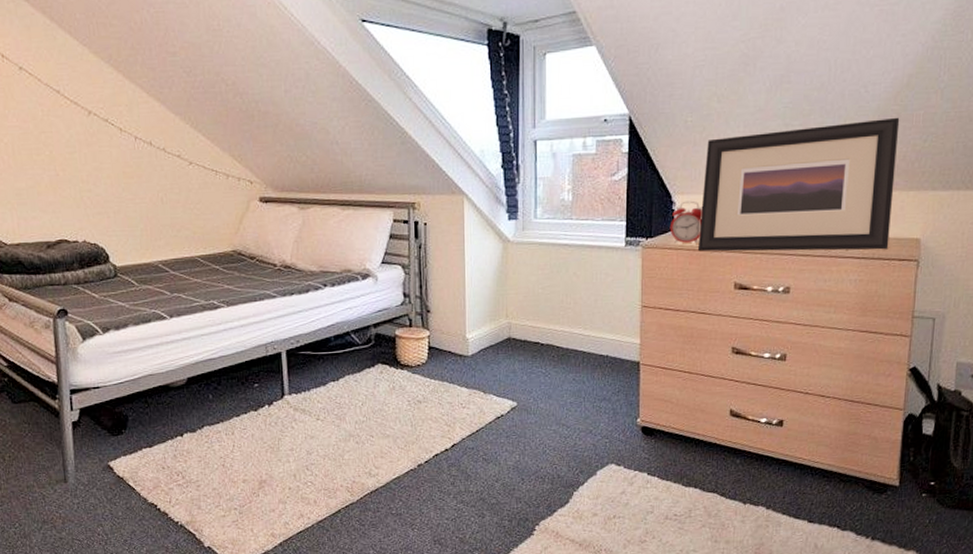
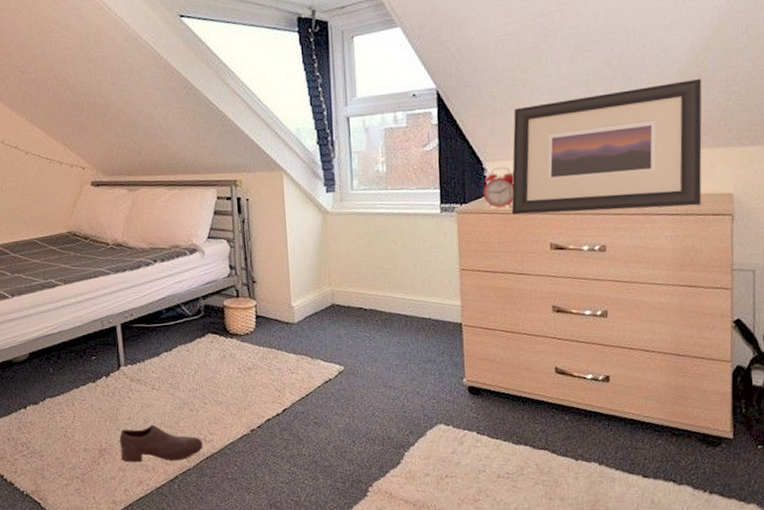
shoe: none [280,456,367,495] -> present [119,424,203,462]

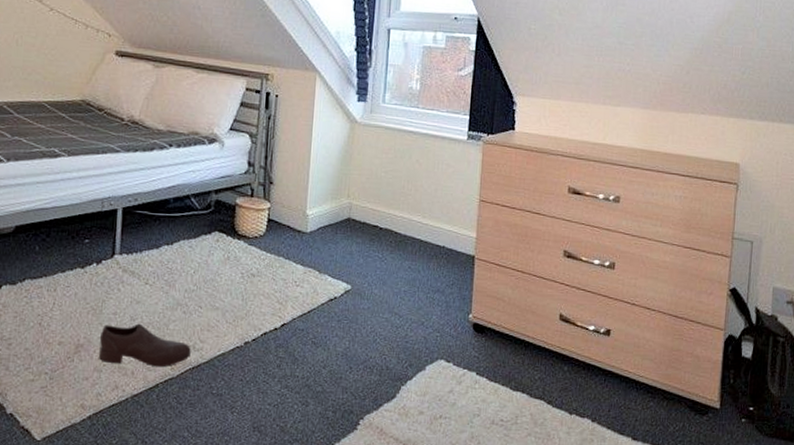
alarm clock: present [482,166,514,208] -> none [510,102,541,145]
picture frame: present [512,78,702,215] -> none [536,47,721,170]

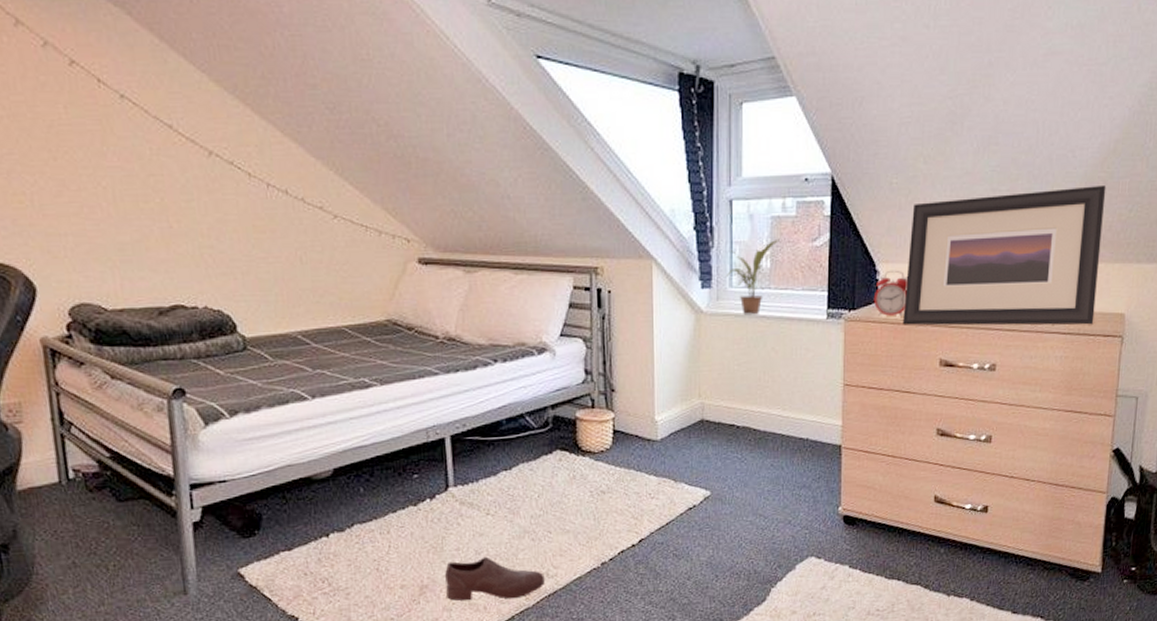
potted plant: none [379,66,429,130] -> present [725,240,780,316]
alarm clock: none [510,102,541,145] -> present [873,270,907,317]
picture frame: none [536,47,721,170] -> present [903,184,1107,326]

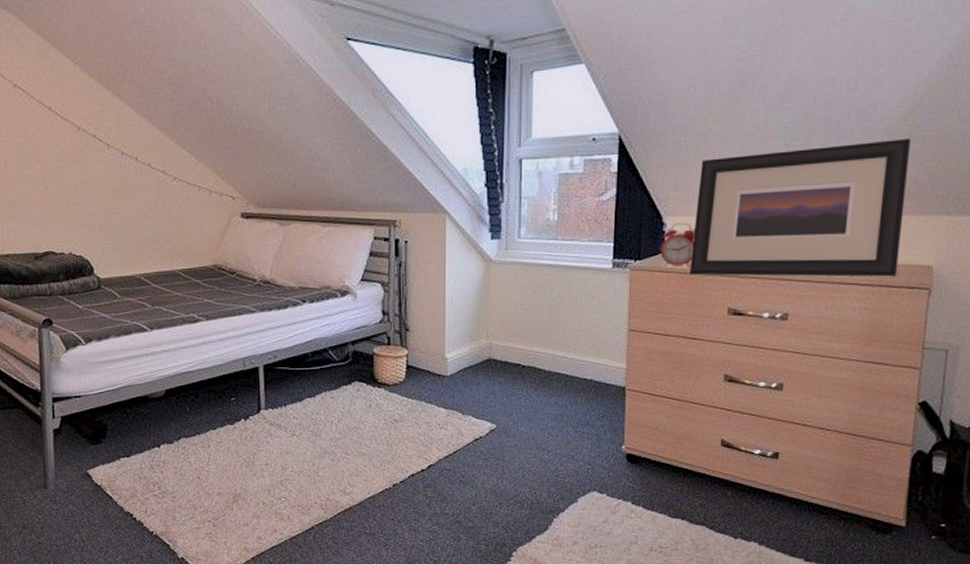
shoe: present [444,556,545,601] -> none [254,472,342,510]
potted plant: present [725,240,780,316] -> none [514,195,567,264]

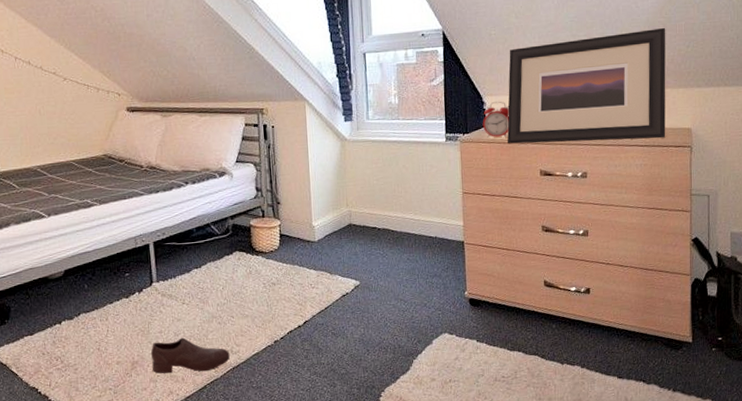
shoe: none [254,472,342,510] -> present [150,337,230,374]

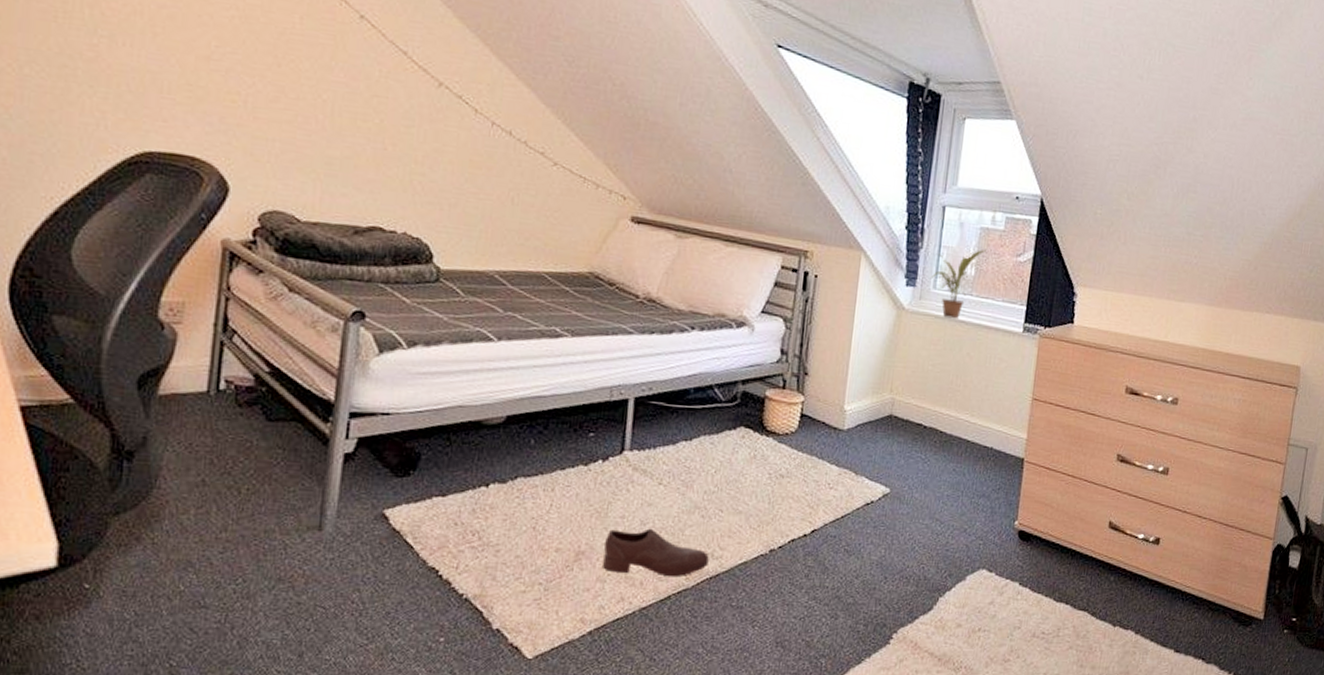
potted plant: none [363,82,404,141] -> present [930,250,986,319]
alarm clock: present [482,101,509,138] -> none [1068,294,1103,340]
picture frame: present [507,27,666,144] -> none [1094,235,1291,373]

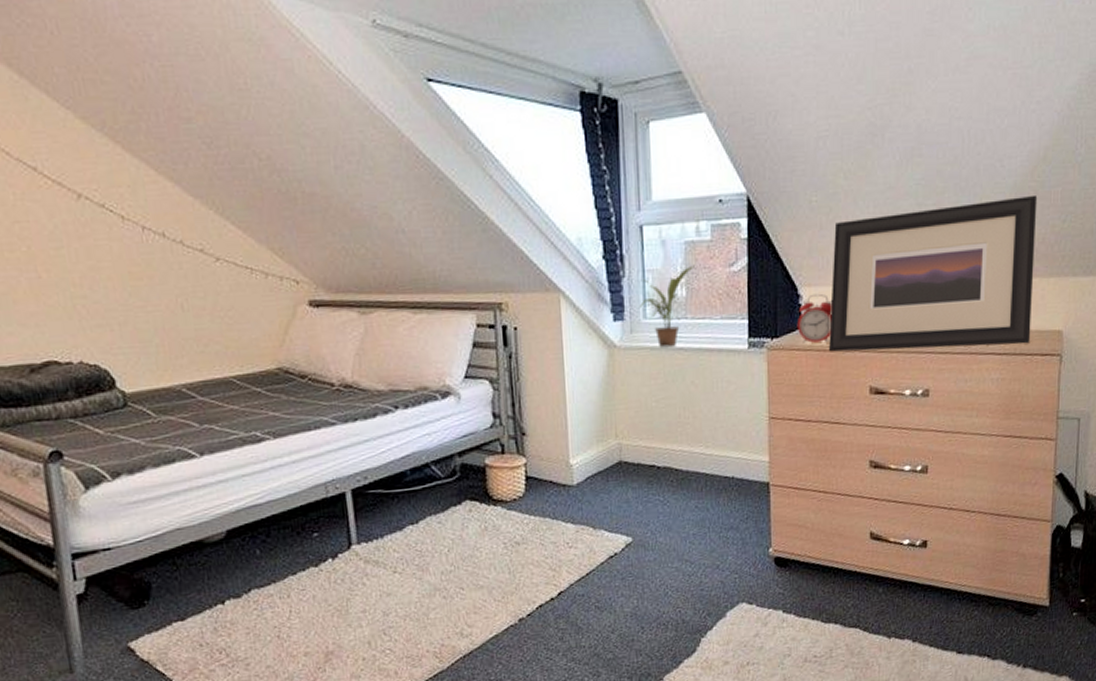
shoe: present [603,528,709,576] -> none [350,617,459,667]
alarm clock: none [1068,294,1103,340] -> present [796,293,832,343]
picture frame: none [1094,235,1291,373] -> present [829,194,1038,352]

